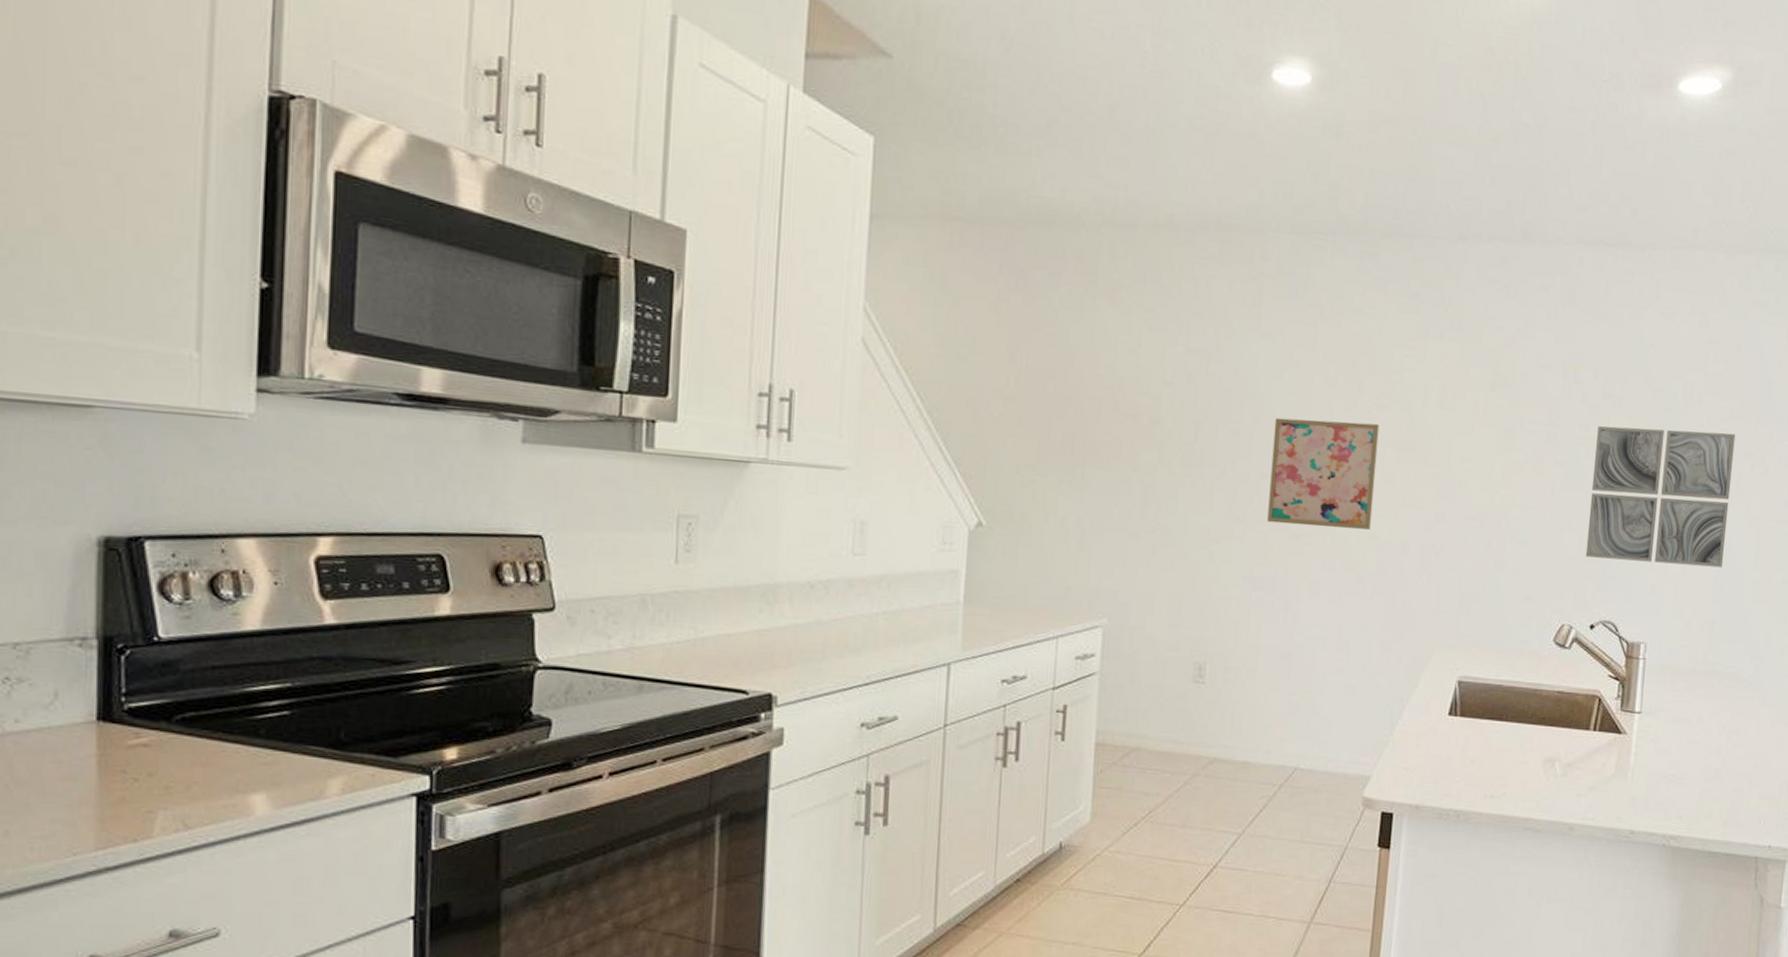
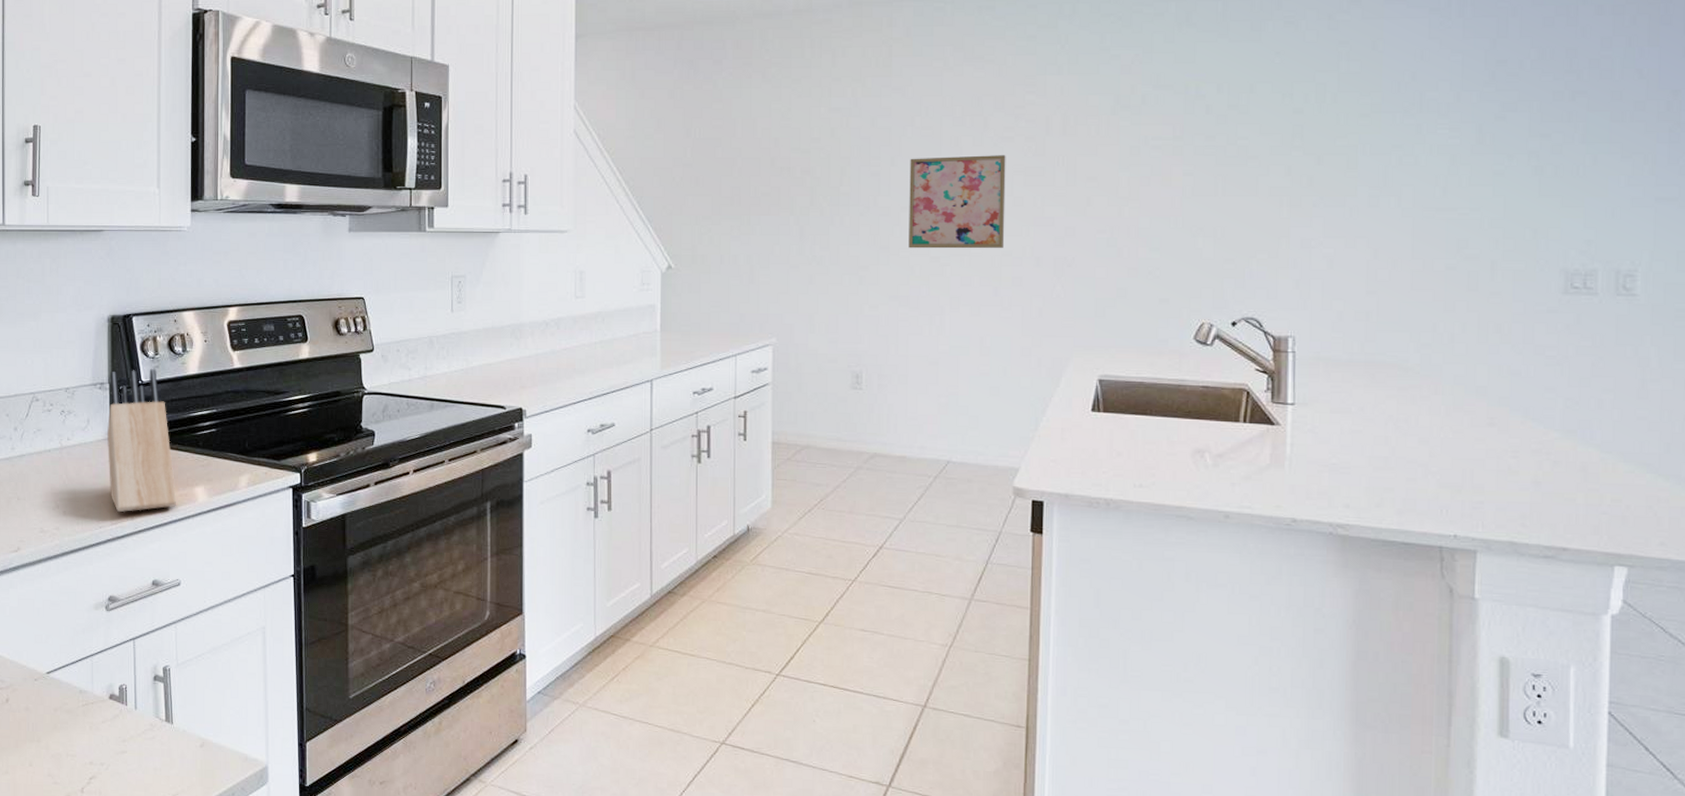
knife block: none [91,618,218,832] -> present [107,368,177,513]
wall art: present [1585,426,1736,568] -> none [1221,128,1378,259]

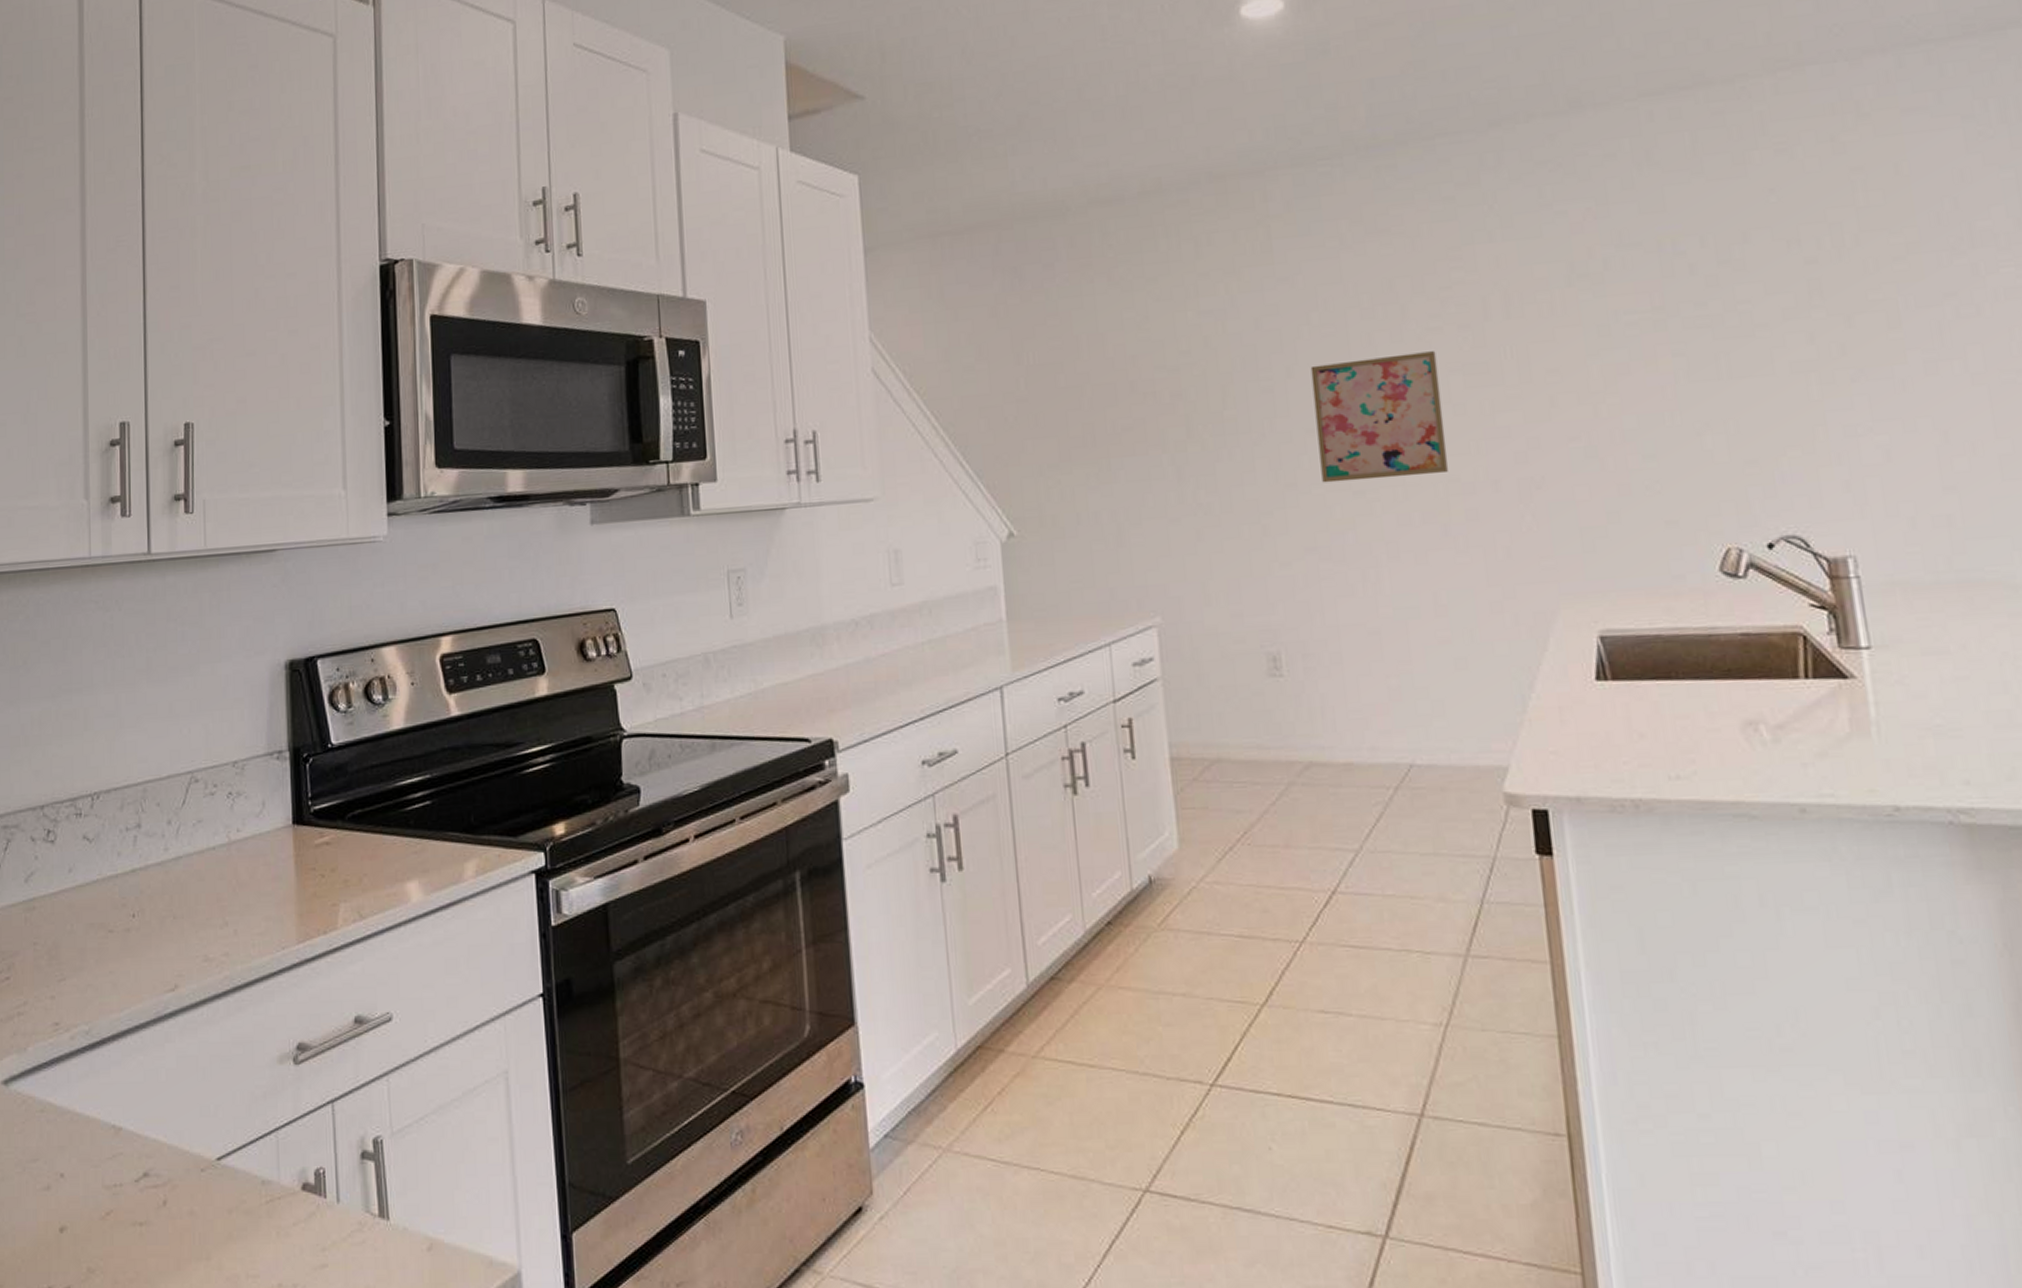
knife block: present [107,368,177,513] -> none [289,725,383,926]

